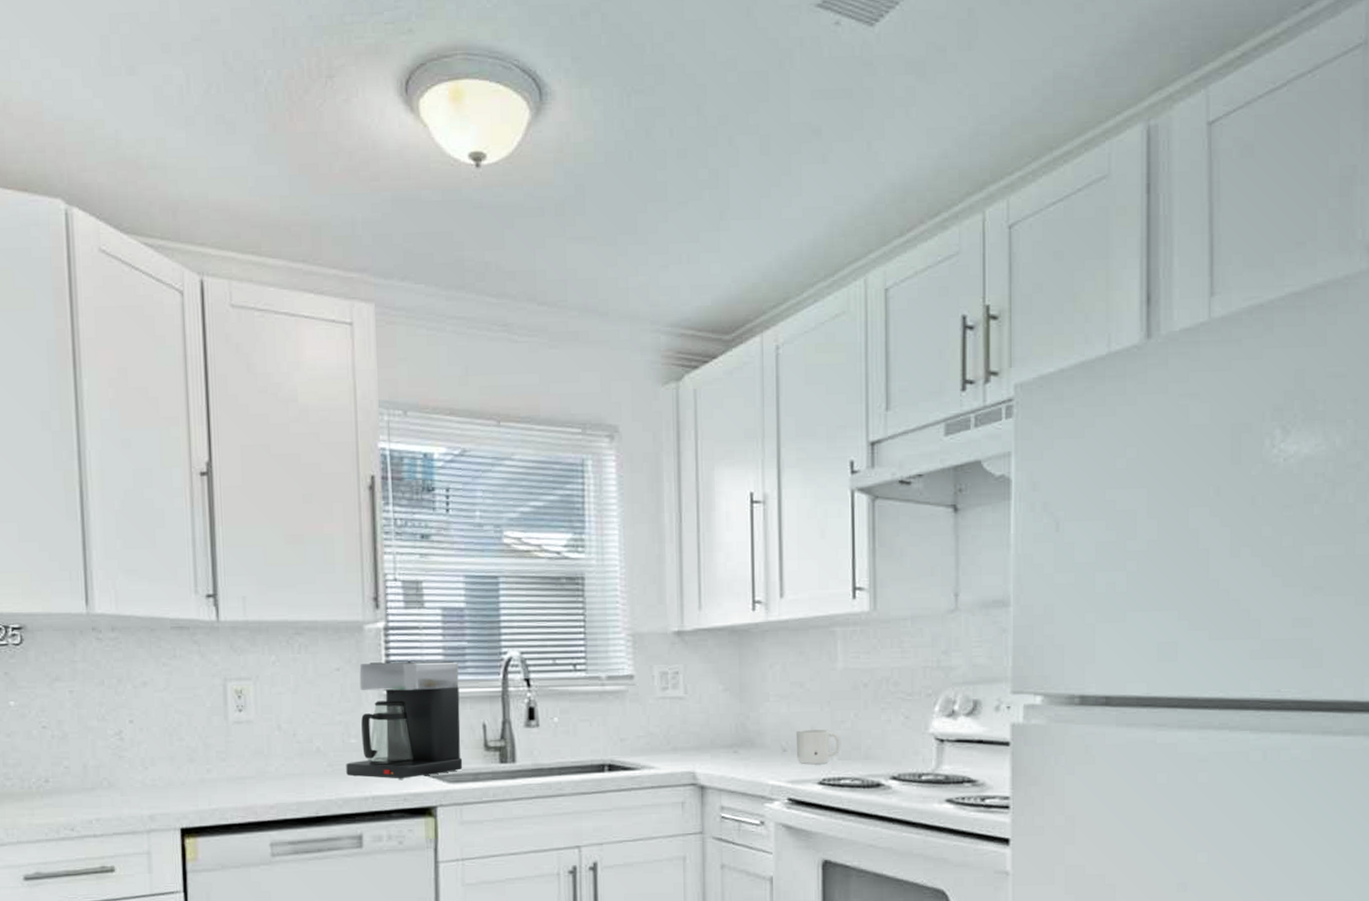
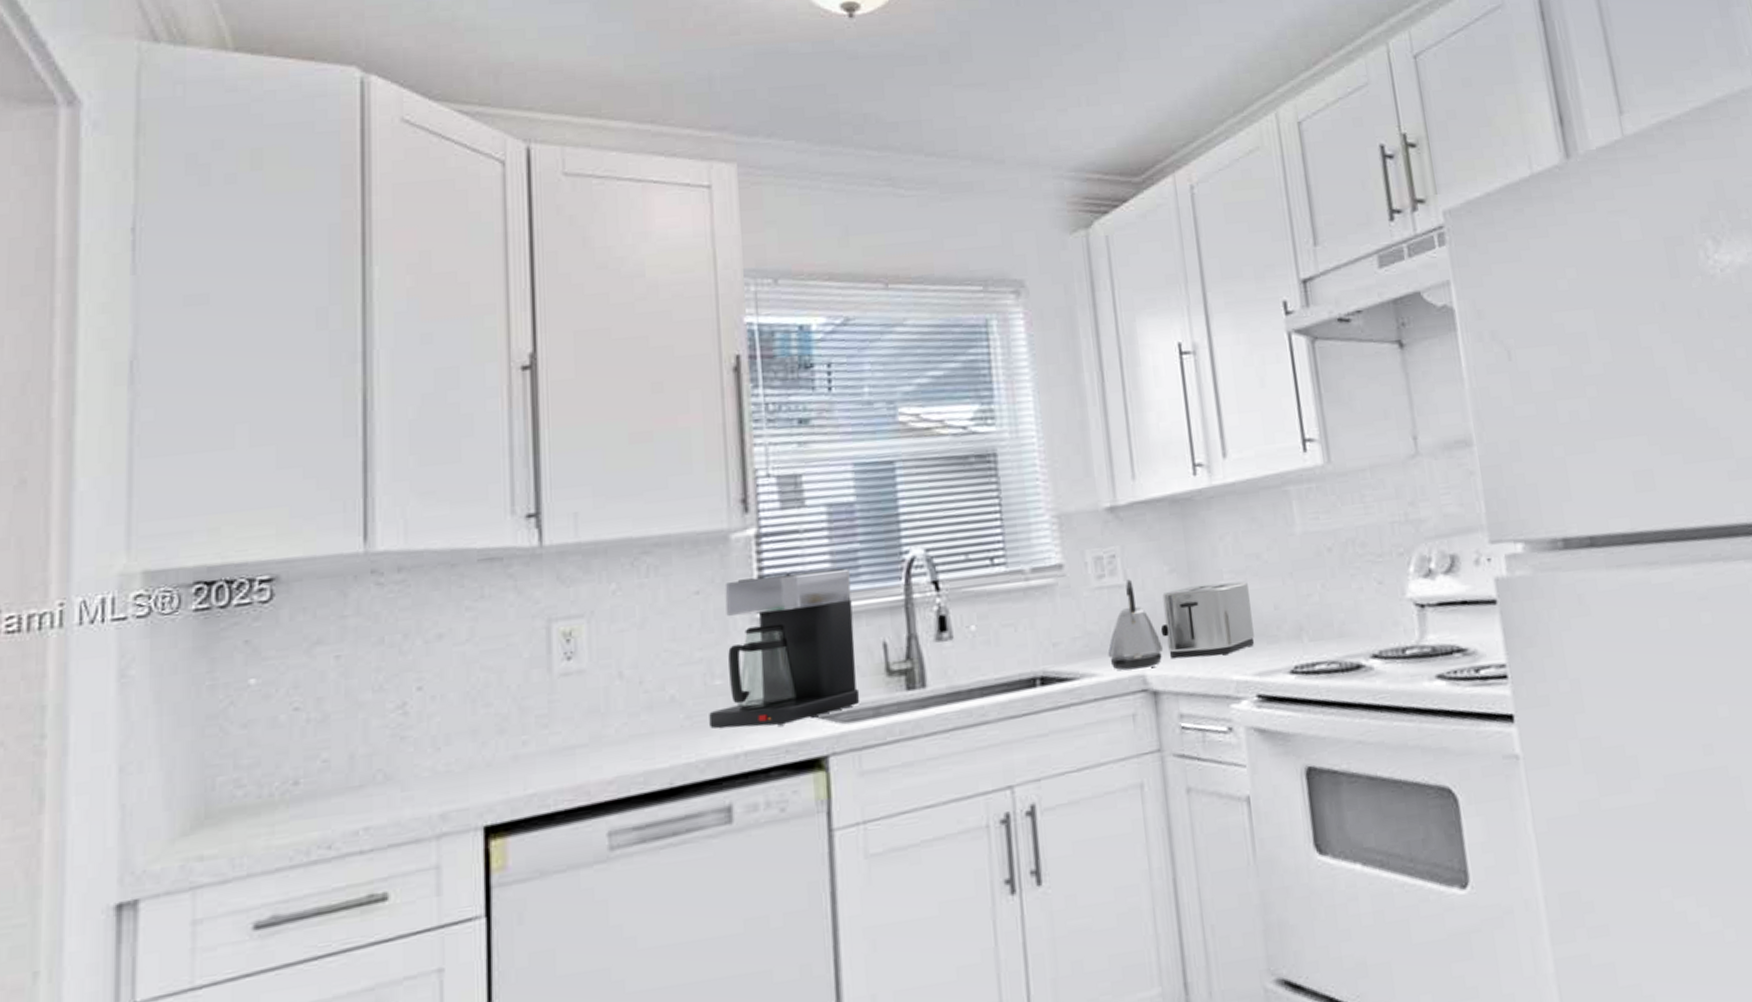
kettle: none [665,693,712,768] -> present [1107,579,1163,672]
toaster: none [711,704,791,764] -> present [1160,581,1255,660]
mug: present [795,730,841,765] -> none [1257,606,1311,652]

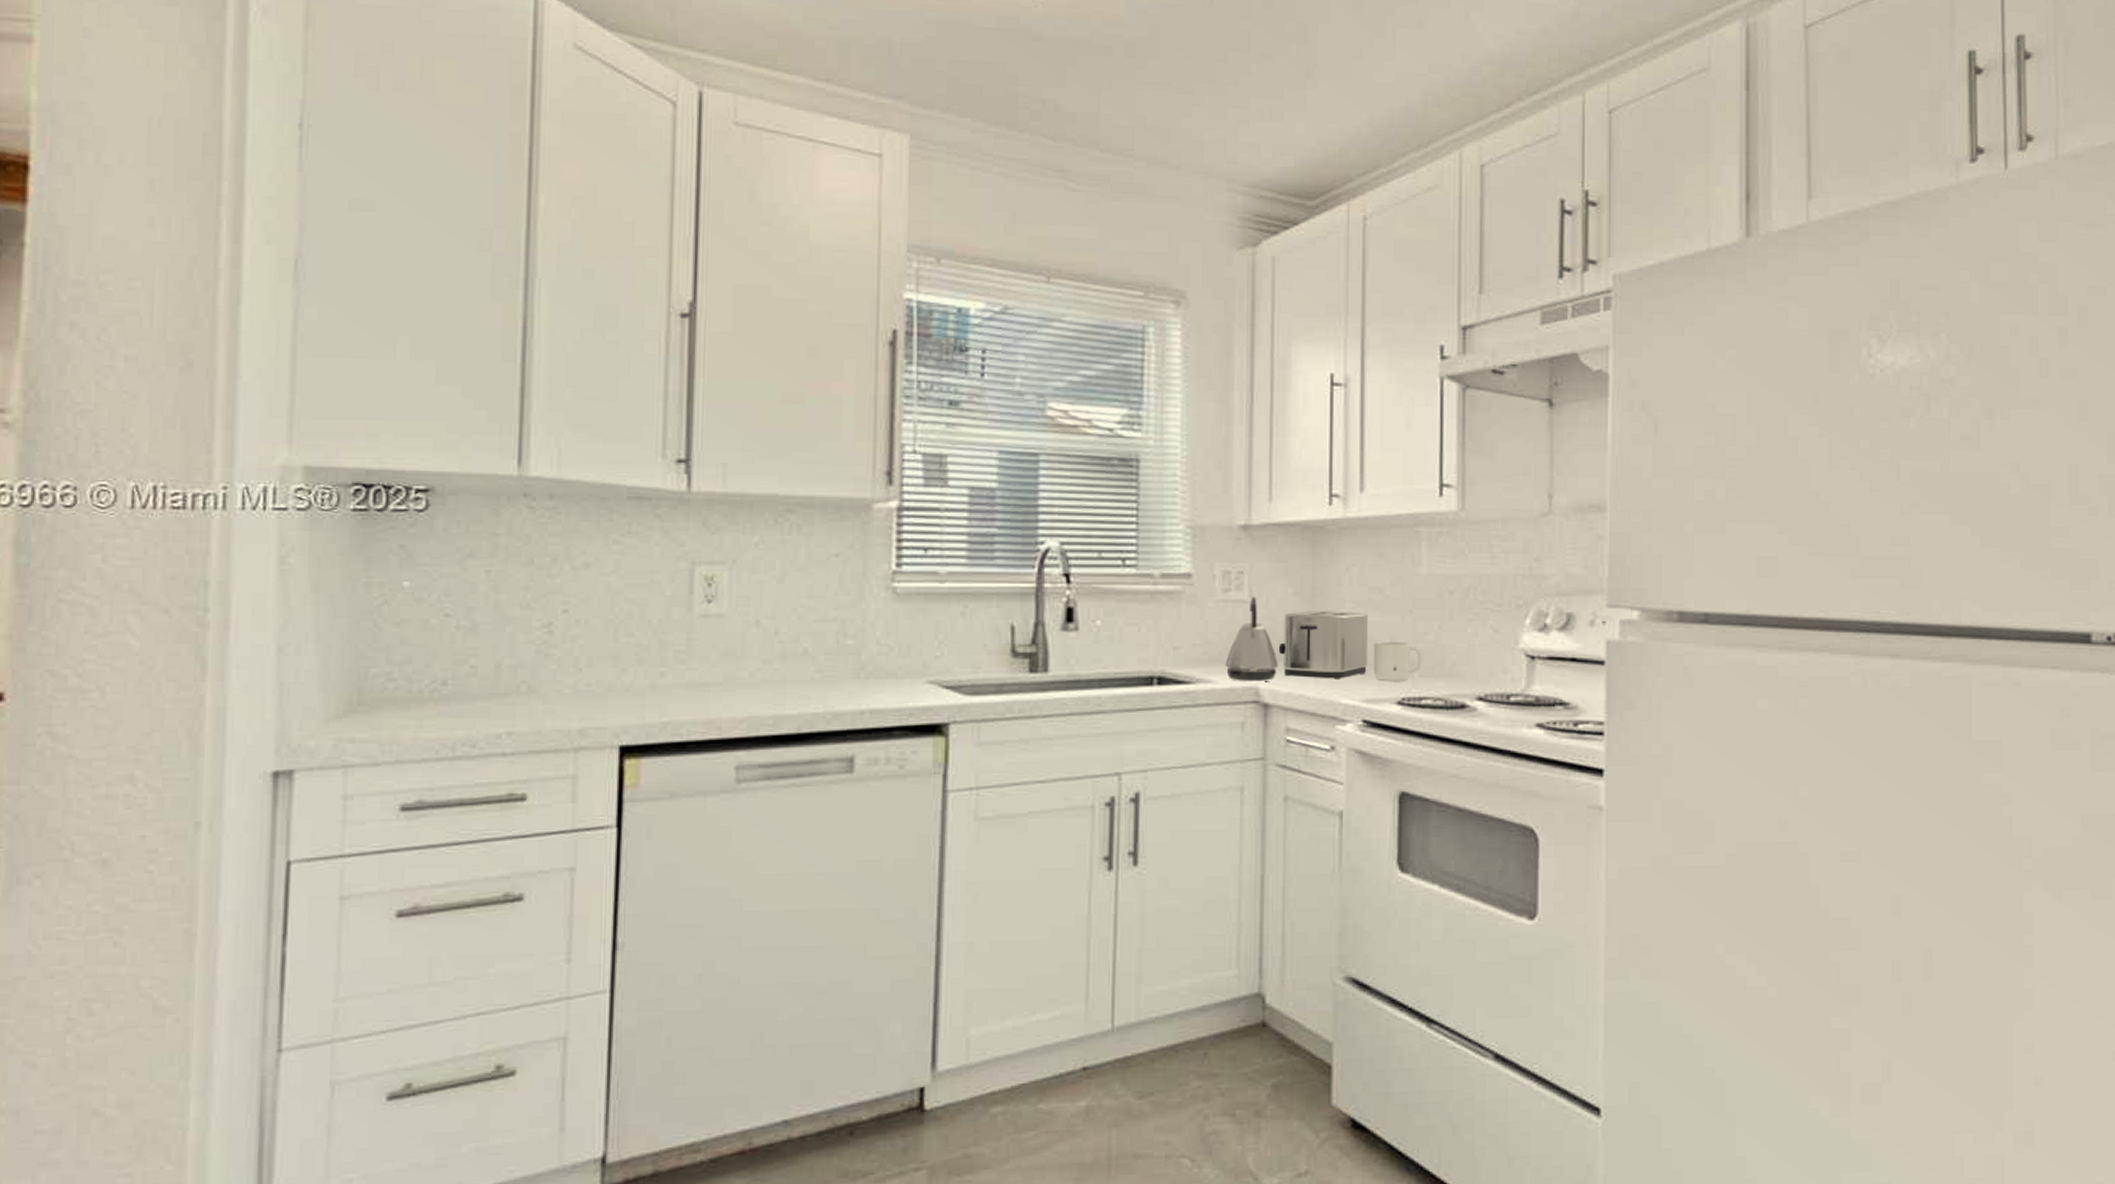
coffee maker: present [709,568,860,729] -> none [839,548,985,690]
mug: none [1257,606,1311,652] -> present [1373,642,1423,682]

